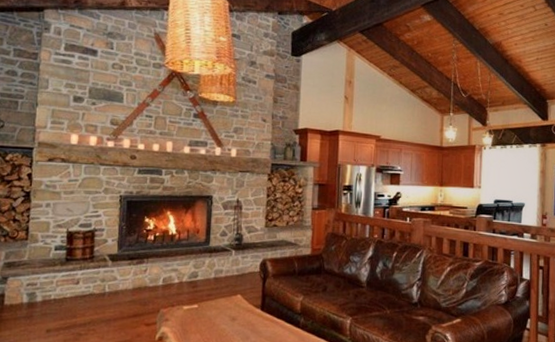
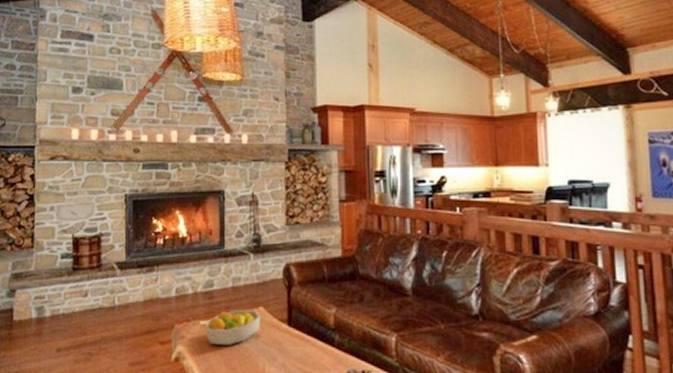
fruit bowl: none [187,297,238,327] -> present [204,310,261,345]

